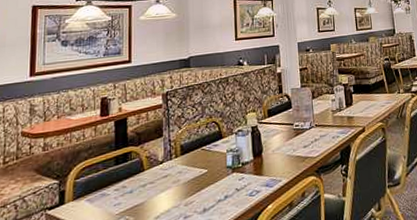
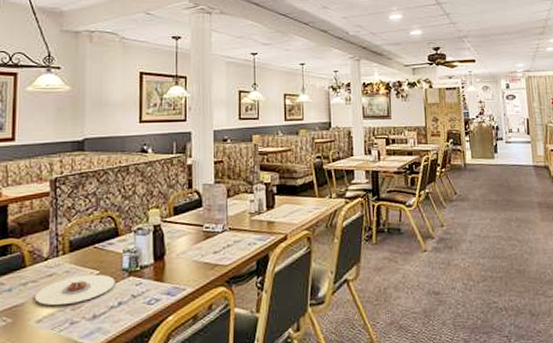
plate: none [152,172,221,203] -> present [34,274,115,305]

